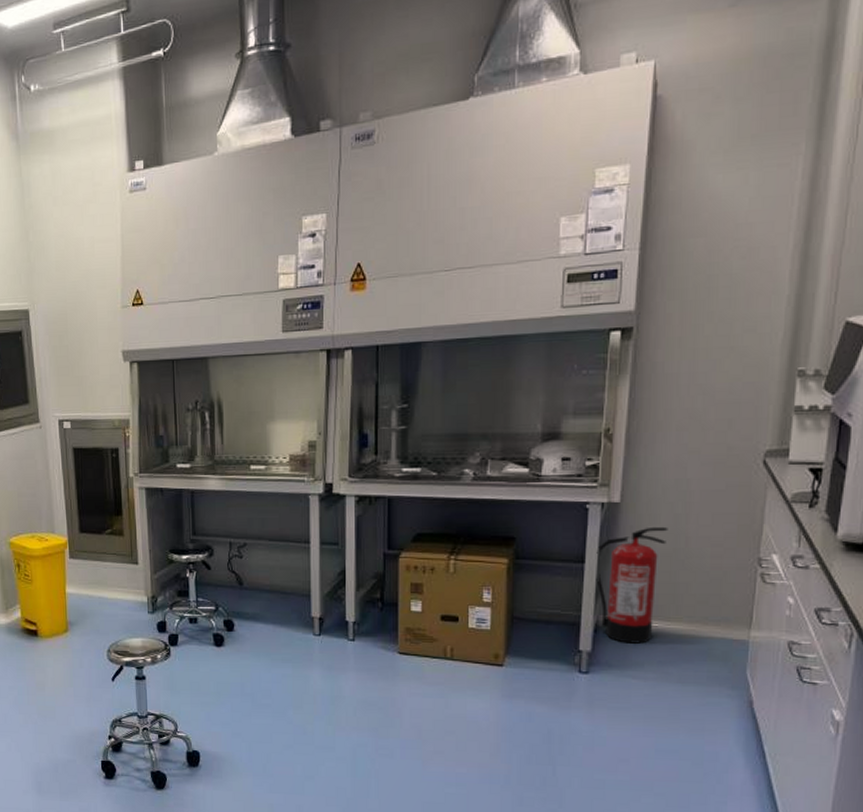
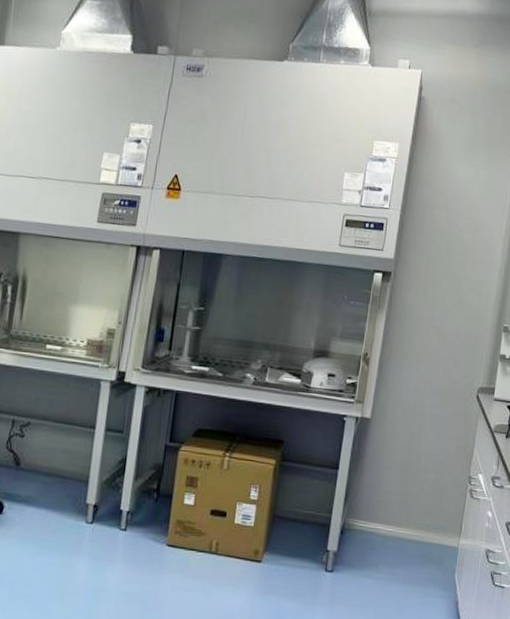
fire extinguisher: present [596,526,668,644] -> none [346,442,405,546]

